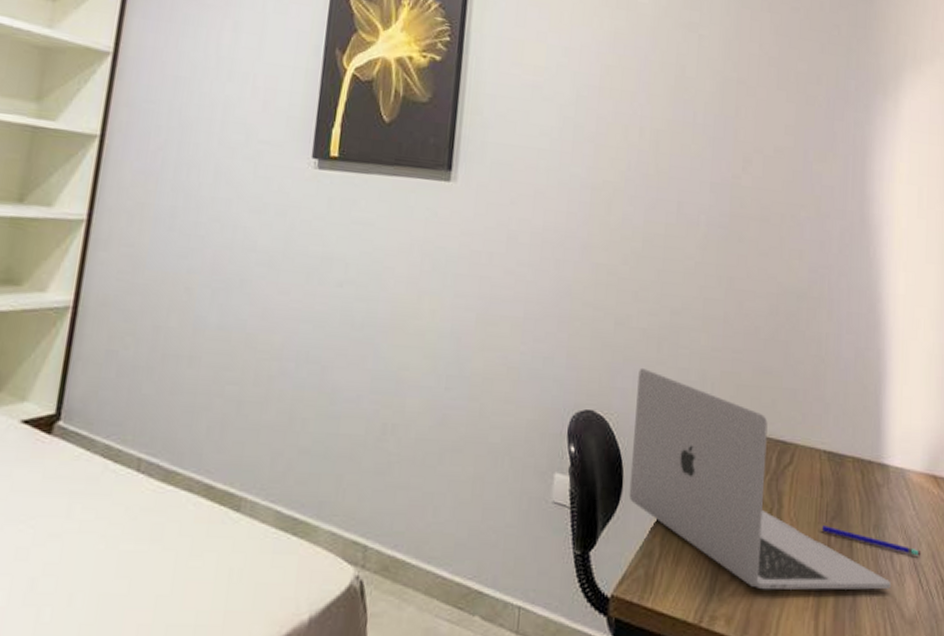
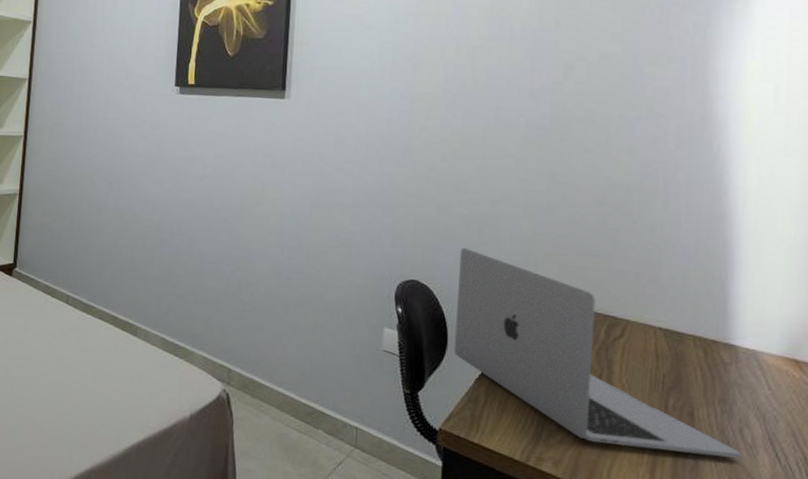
pen: present [821,525,921,556] -> none [657,394,779,433]

